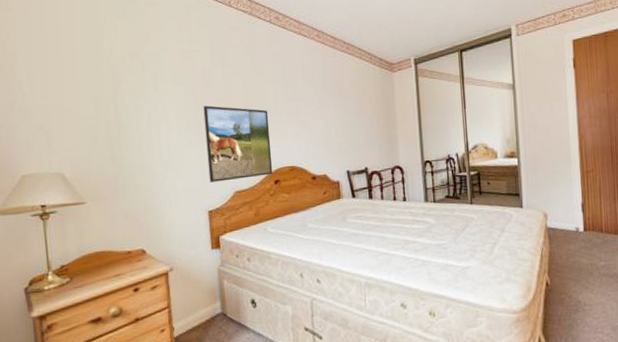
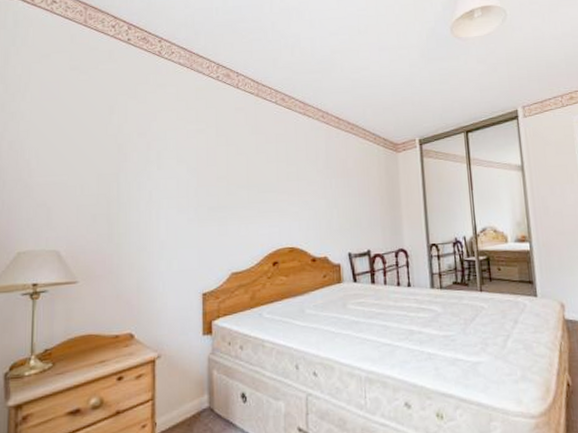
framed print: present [203,105,273,182] -> none [204,184,272,263]

